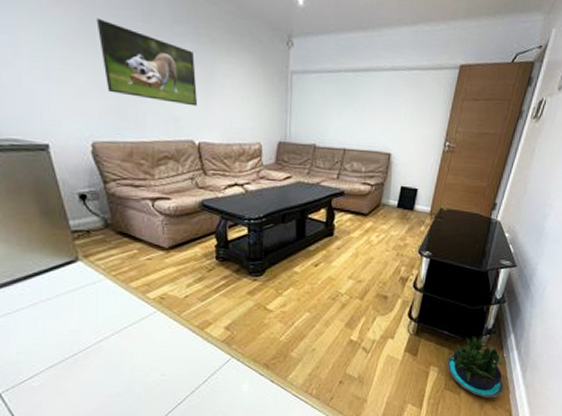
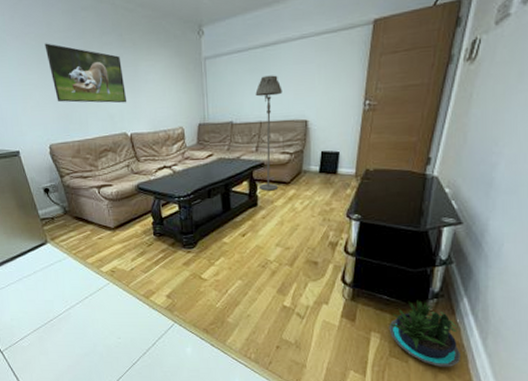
floor lamp: none [336,101,369,221] -> present [255,75,283,191]

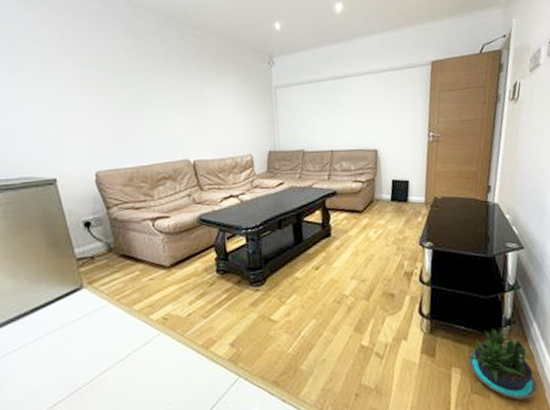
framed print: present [44,43,127,103] -> none [99,63,191,129]
floor lamp: present [255,75,283,191] -> none [326,106,353,220]

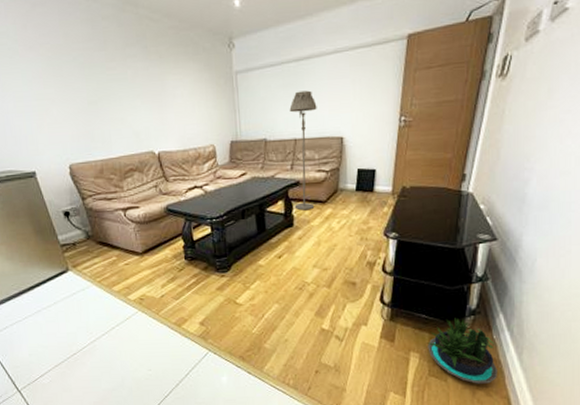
floor lamp: none [326,106,353,220] -> present [289,90,317,211]

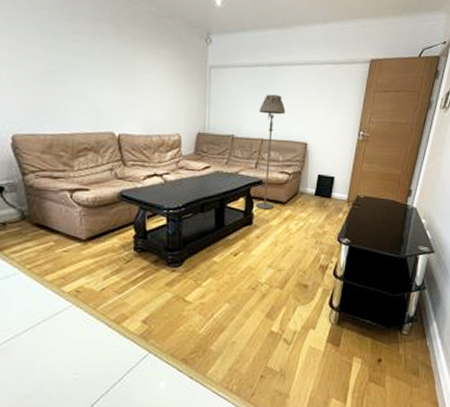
potted plant: present [426,318,497,384] -> none [368,324,429,390]

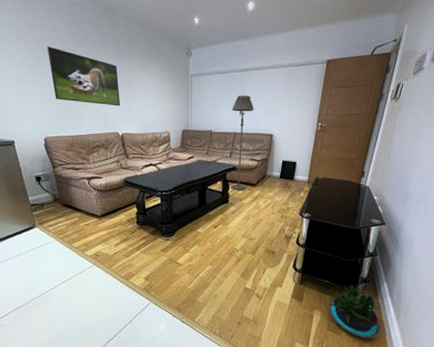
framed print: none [21,17,119,100] -> present [47,46,121,106]
potted plant: none [368,324,429,390] -> present [327,284,380,338]

